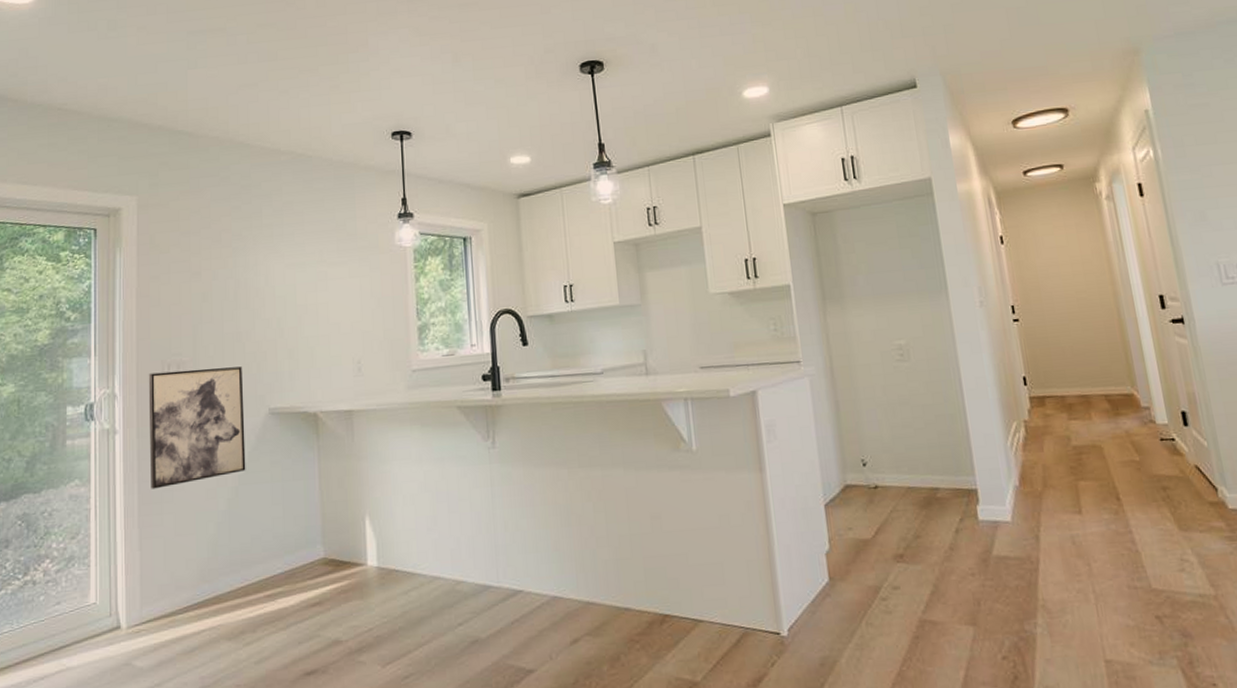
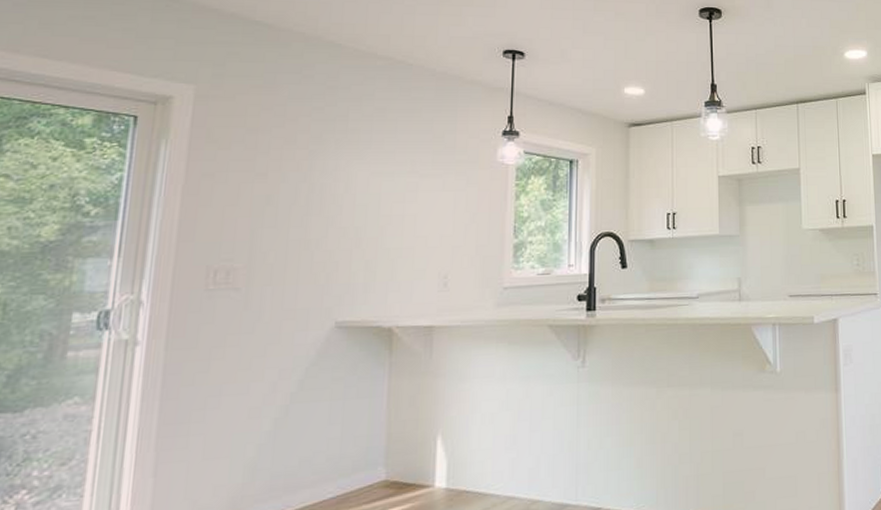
wall art: present [148,366,246,489] -> none [176,276,307,408]

